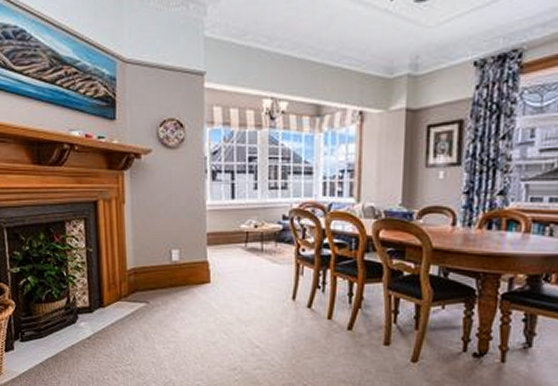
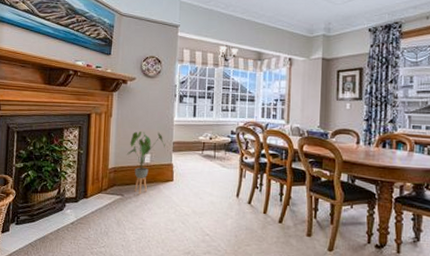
house plant: none [147,220,198,301] -> present [126,131,166,195]

